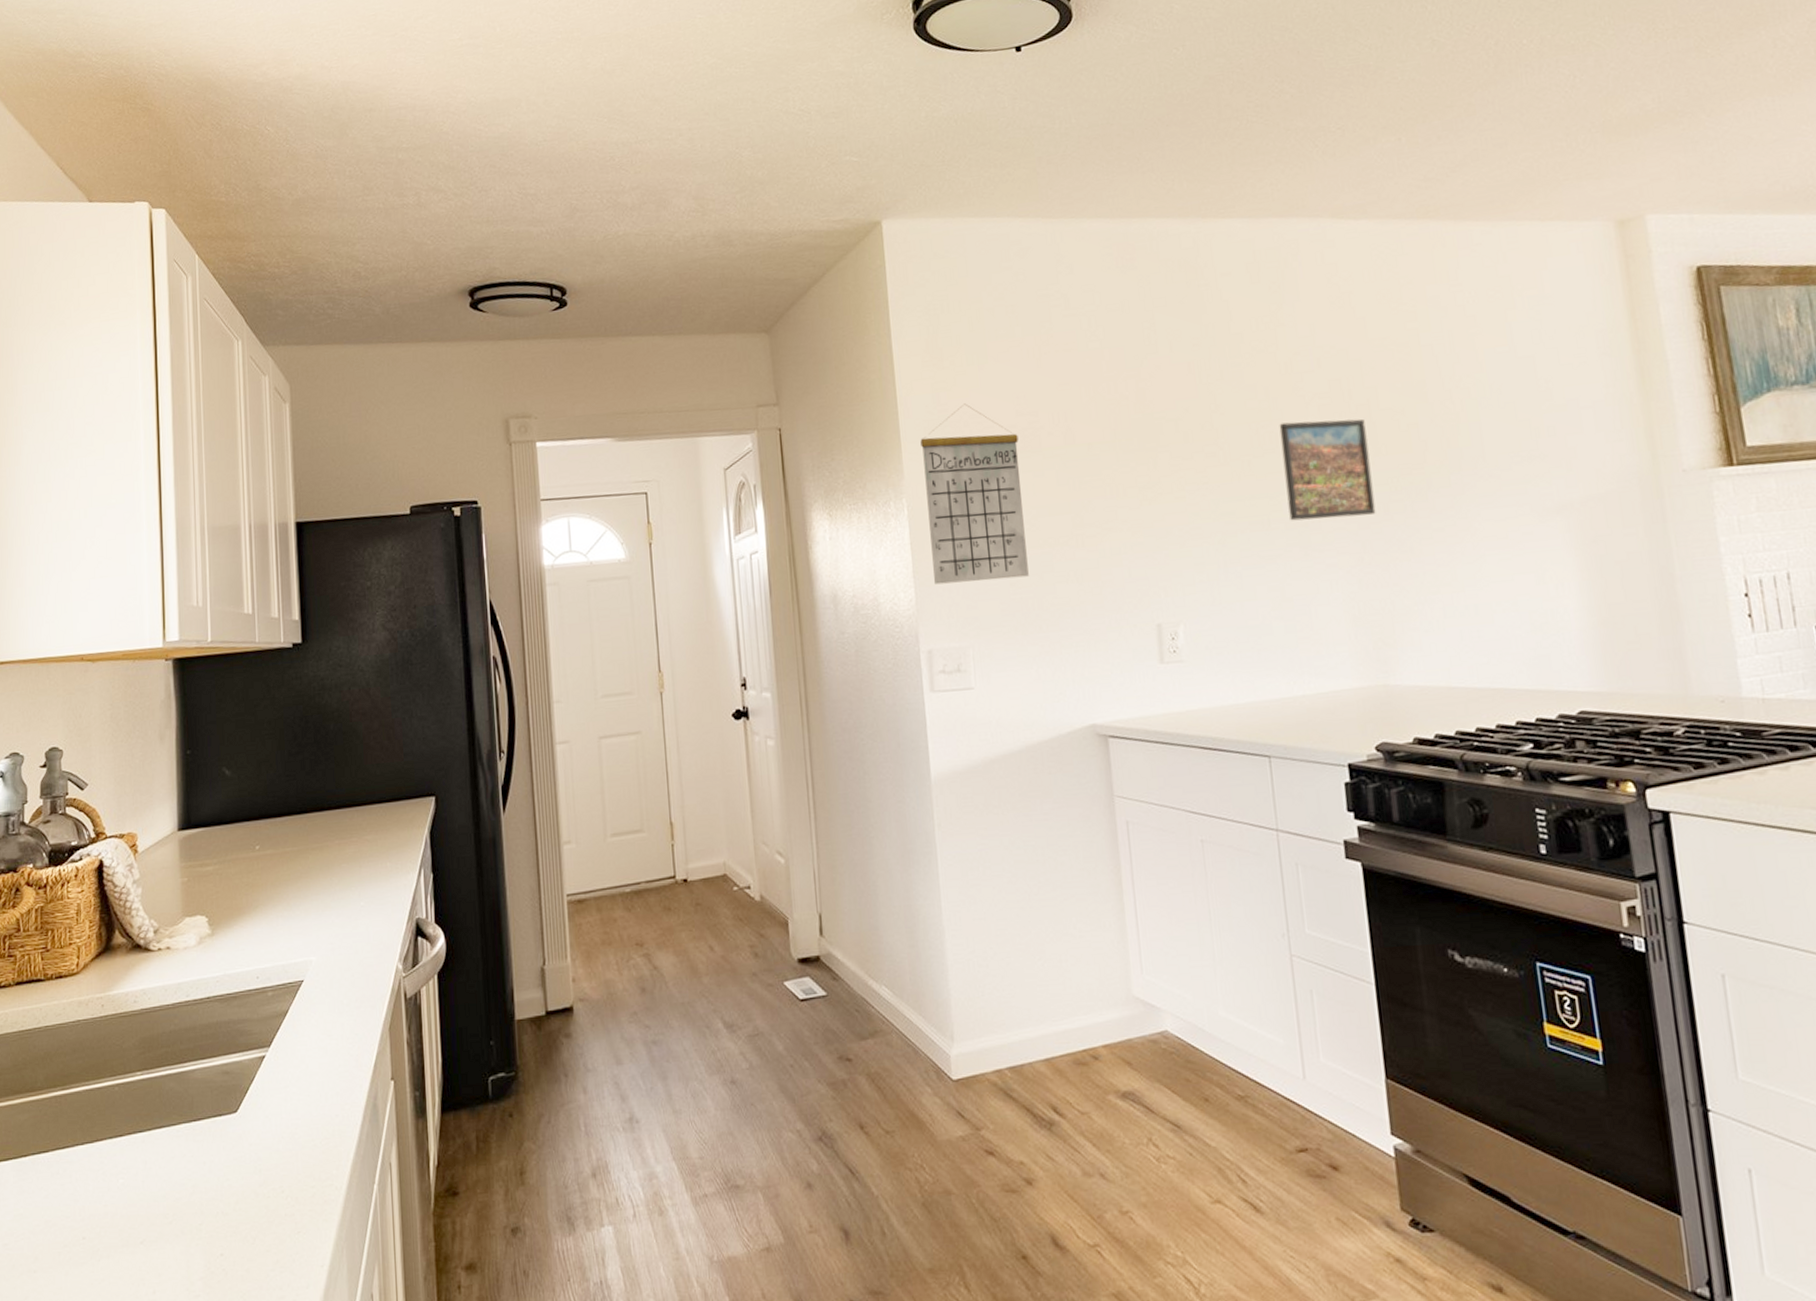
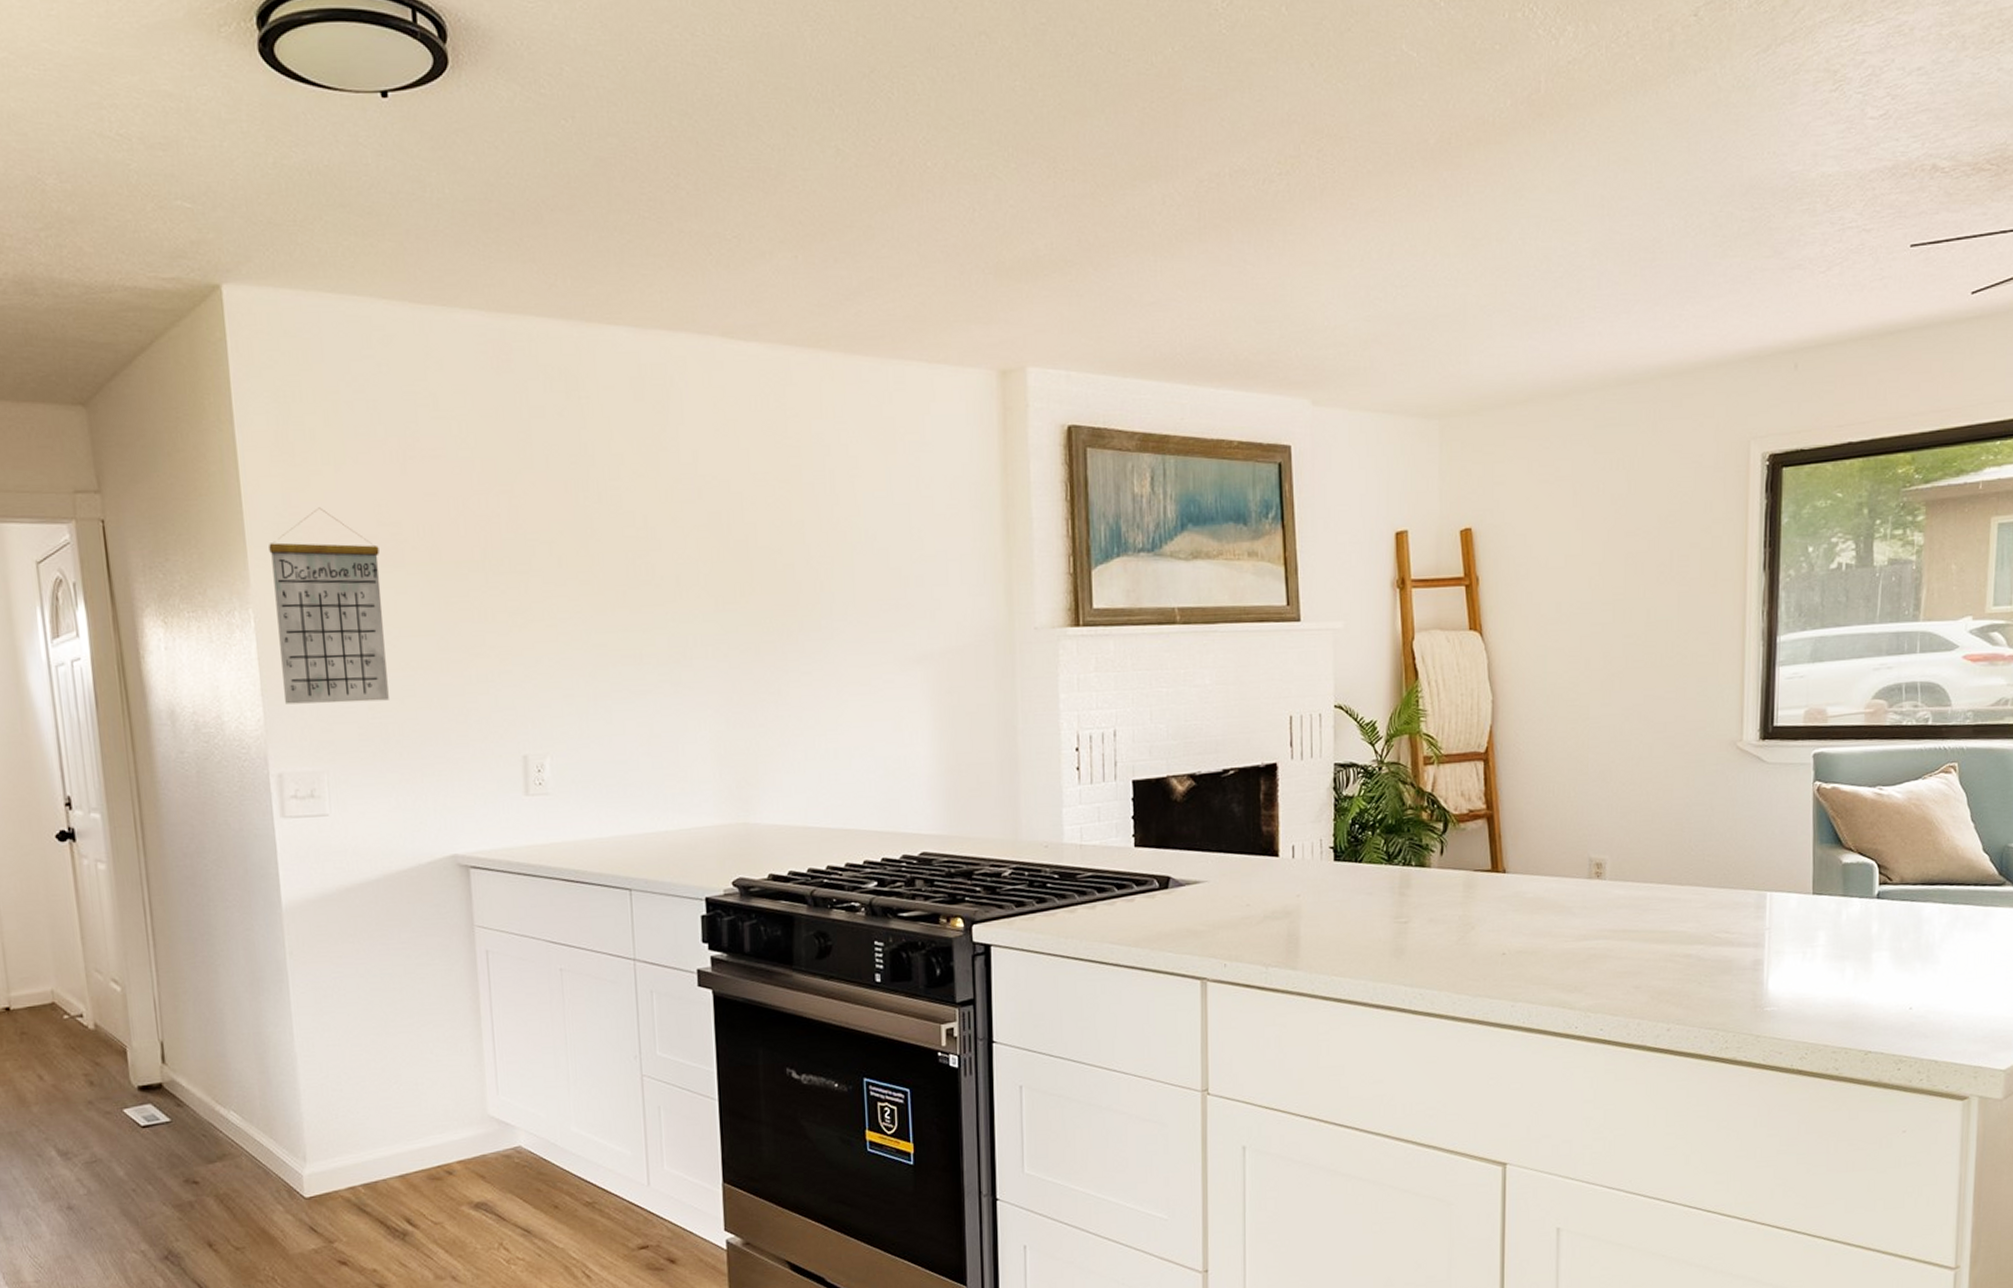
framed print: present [1279,419,1376,521] -> none [656,553,747,657]

